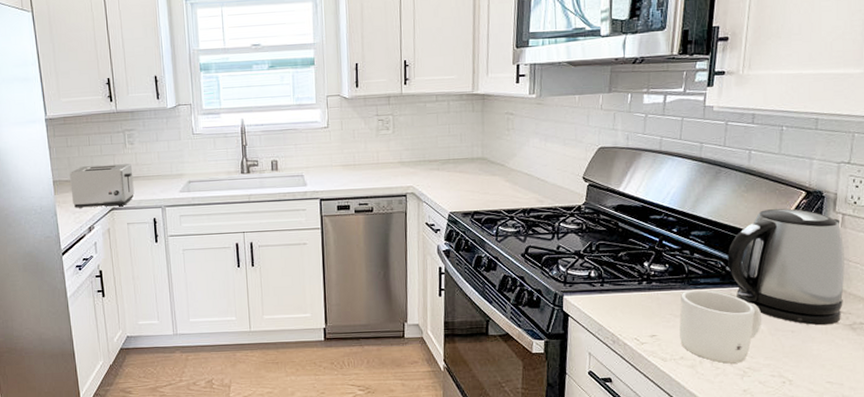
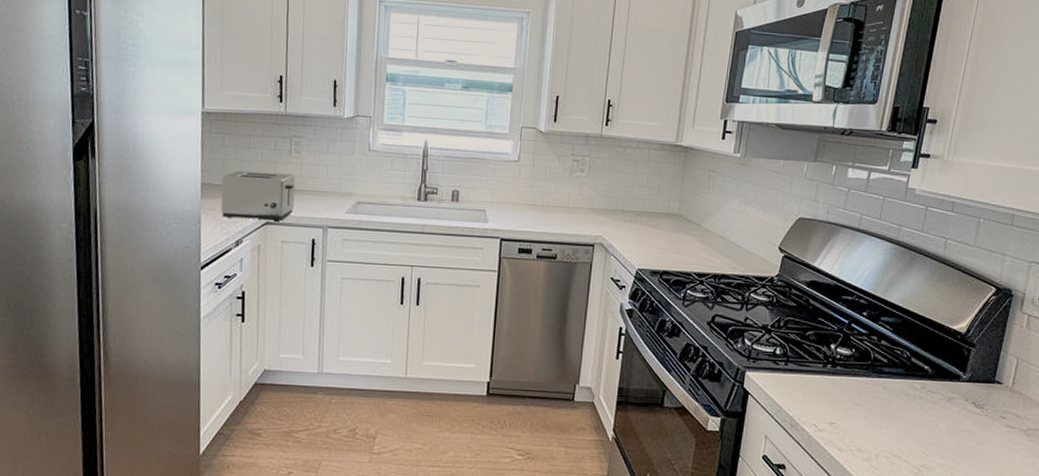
mug: present [679,289,762,364] -> none [858,378,942,460]
kettle: present [727,208,845,326] -> none [913,302,1027,429]

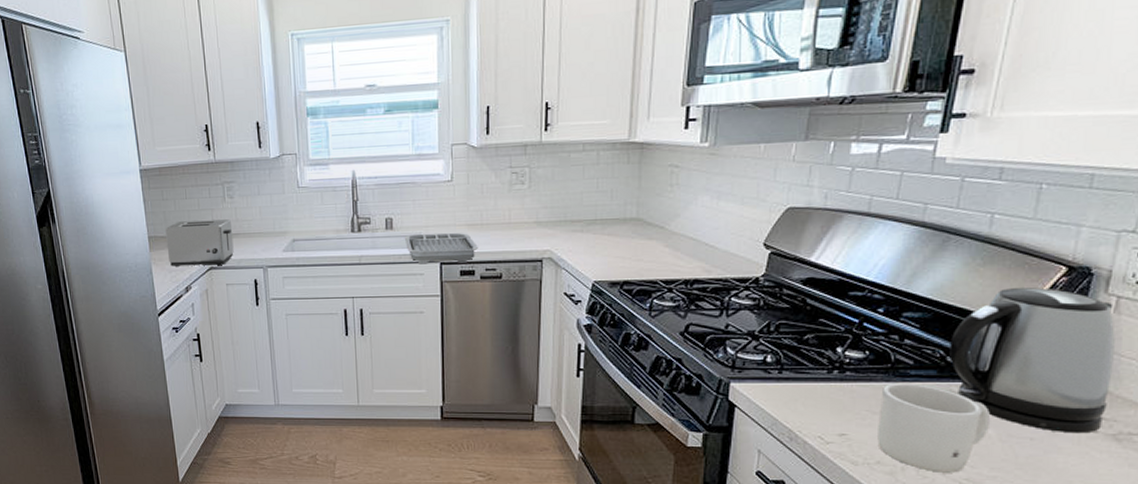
dish rack: none [468,208,537,241] -> present [404,232,478,264]
mug: none [858,378,942,460] -> present [877,383,991,473]
kettle: none [913,302,1027,429] -> present [949,288,1115,434]

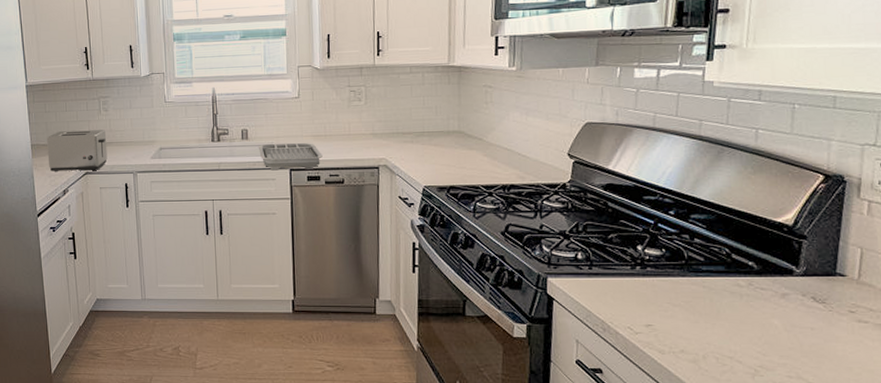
mug: present [877,383,991,473] -> none [678,278,776,361]
kettle: present [949,288,1115,434] -> none [733,193,874,324]

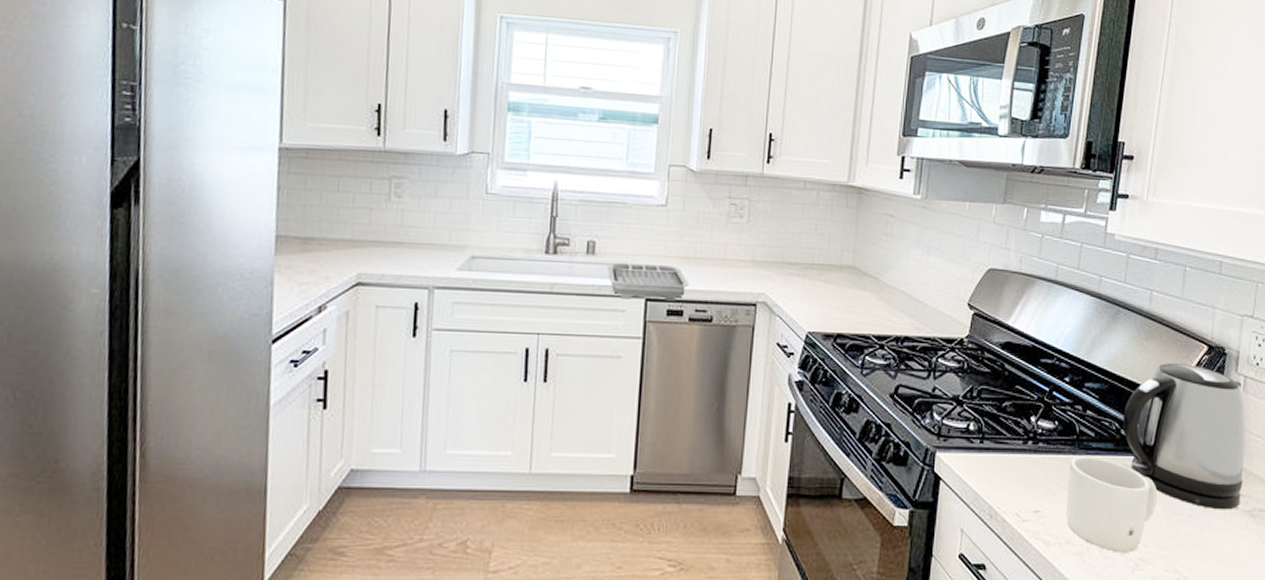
toaster: present [47,130,108,172] -> none [299,220,395,281]
mug: none [678,278,776,361] -> present [1066,456,1158,552]
kettle: none [733,193,874,324] -> present [1123,363,1245,510]

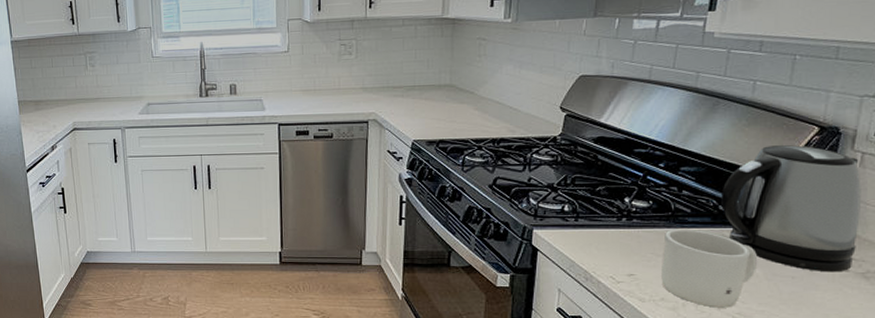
dish rack: present [607,262,689,301] -> none [246,97,312,126]

